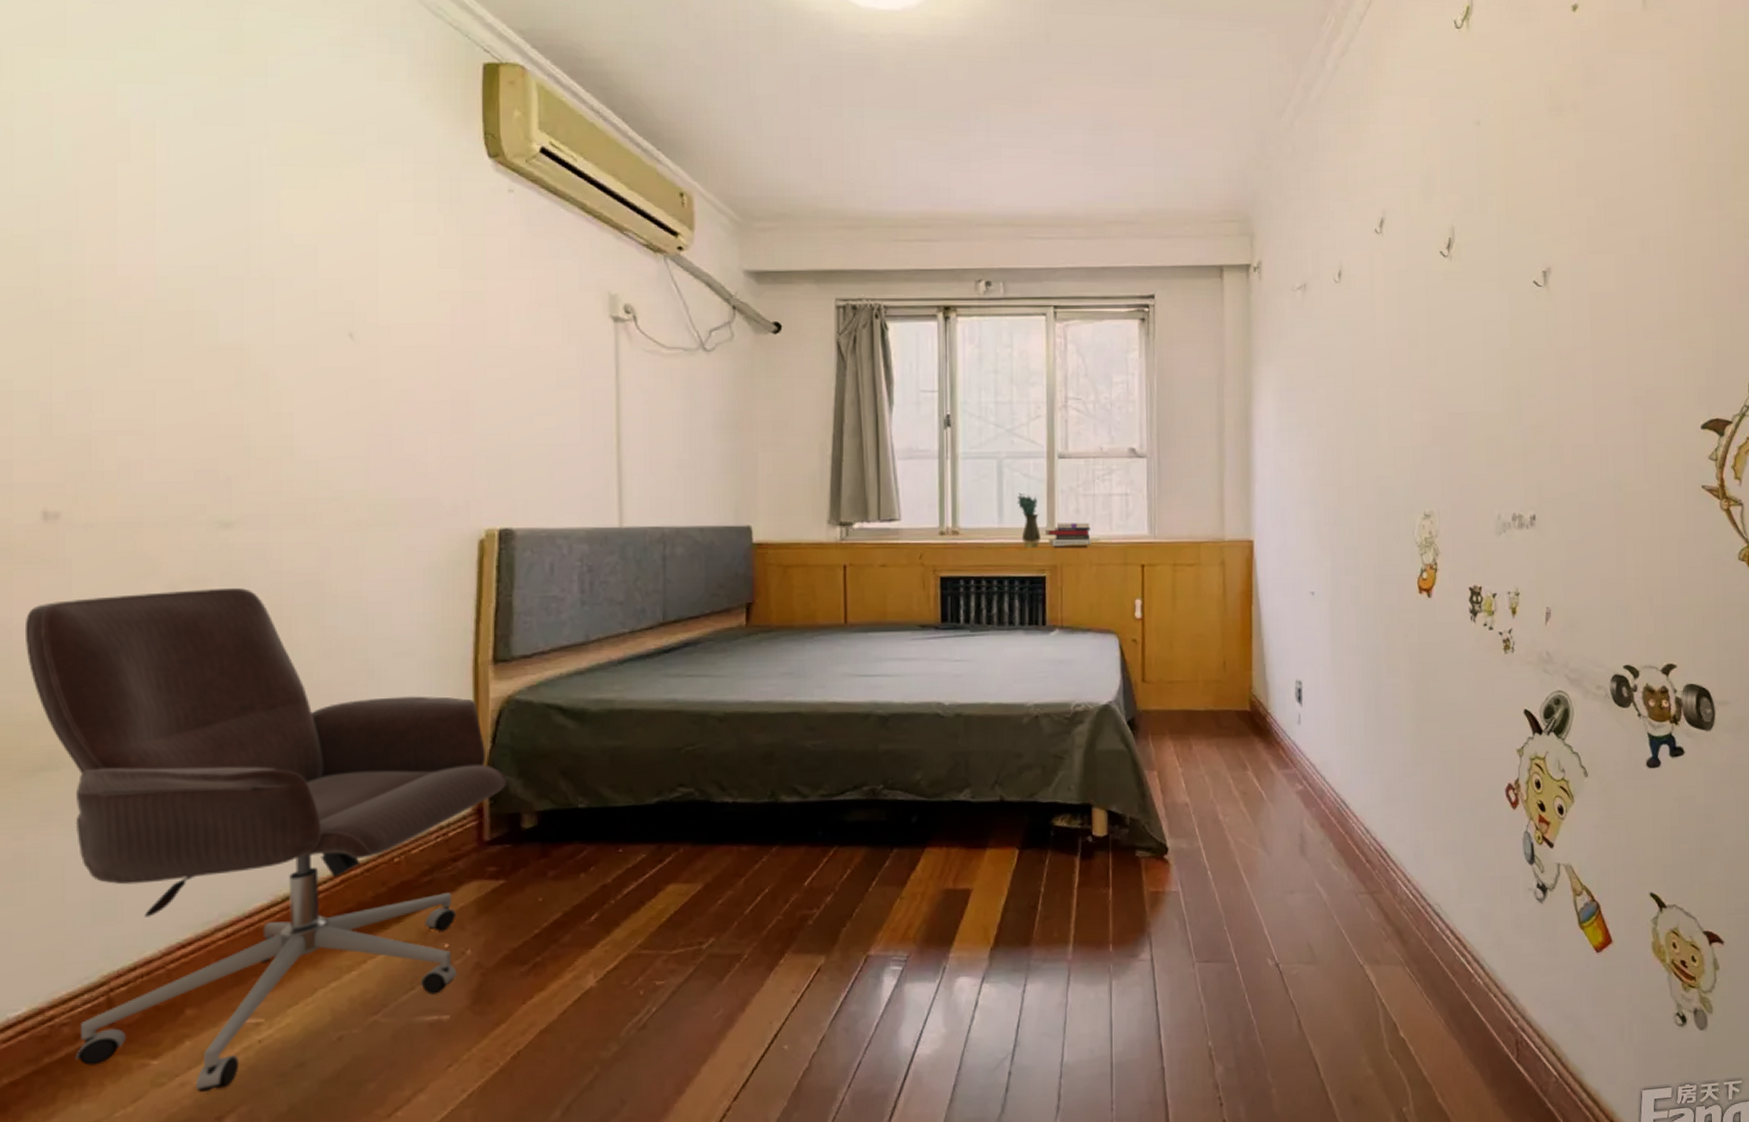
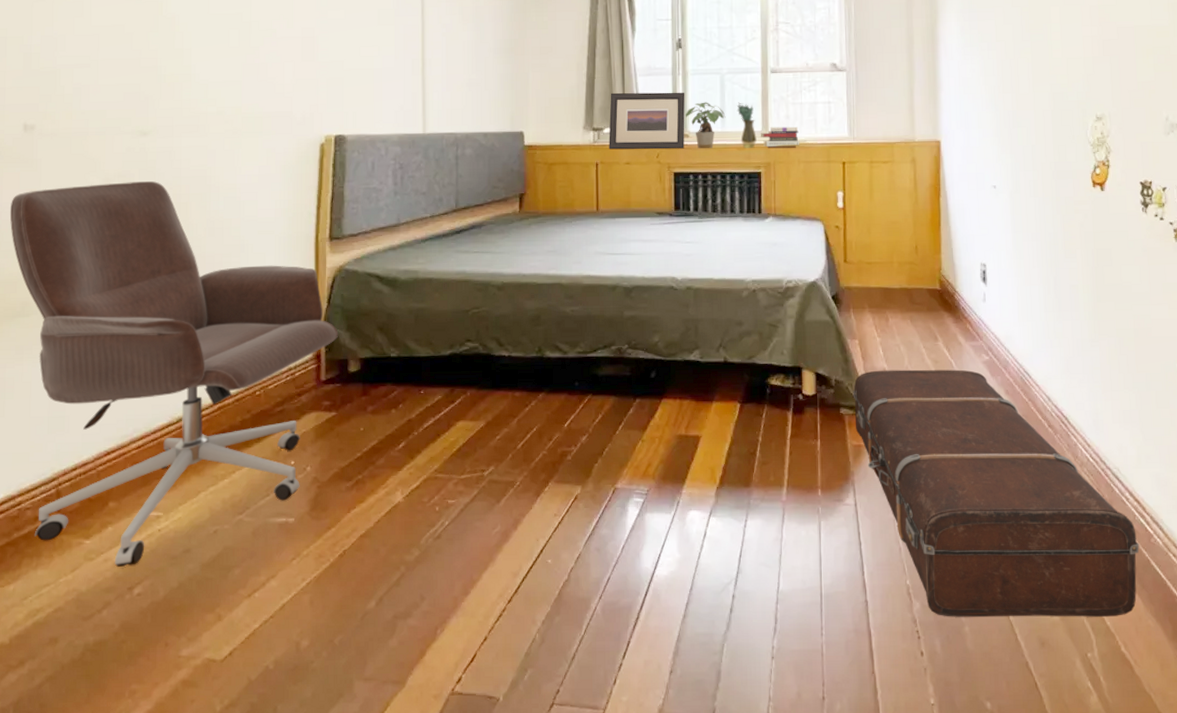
picture frame: none [860,479,955,550] -> present [609,92,685,150]
potted plant: none [954,492,1004,548] -> present [685,102,726,148]
suitcase: none [1150,801,1459,1080] -> present [852,369,1140,617]

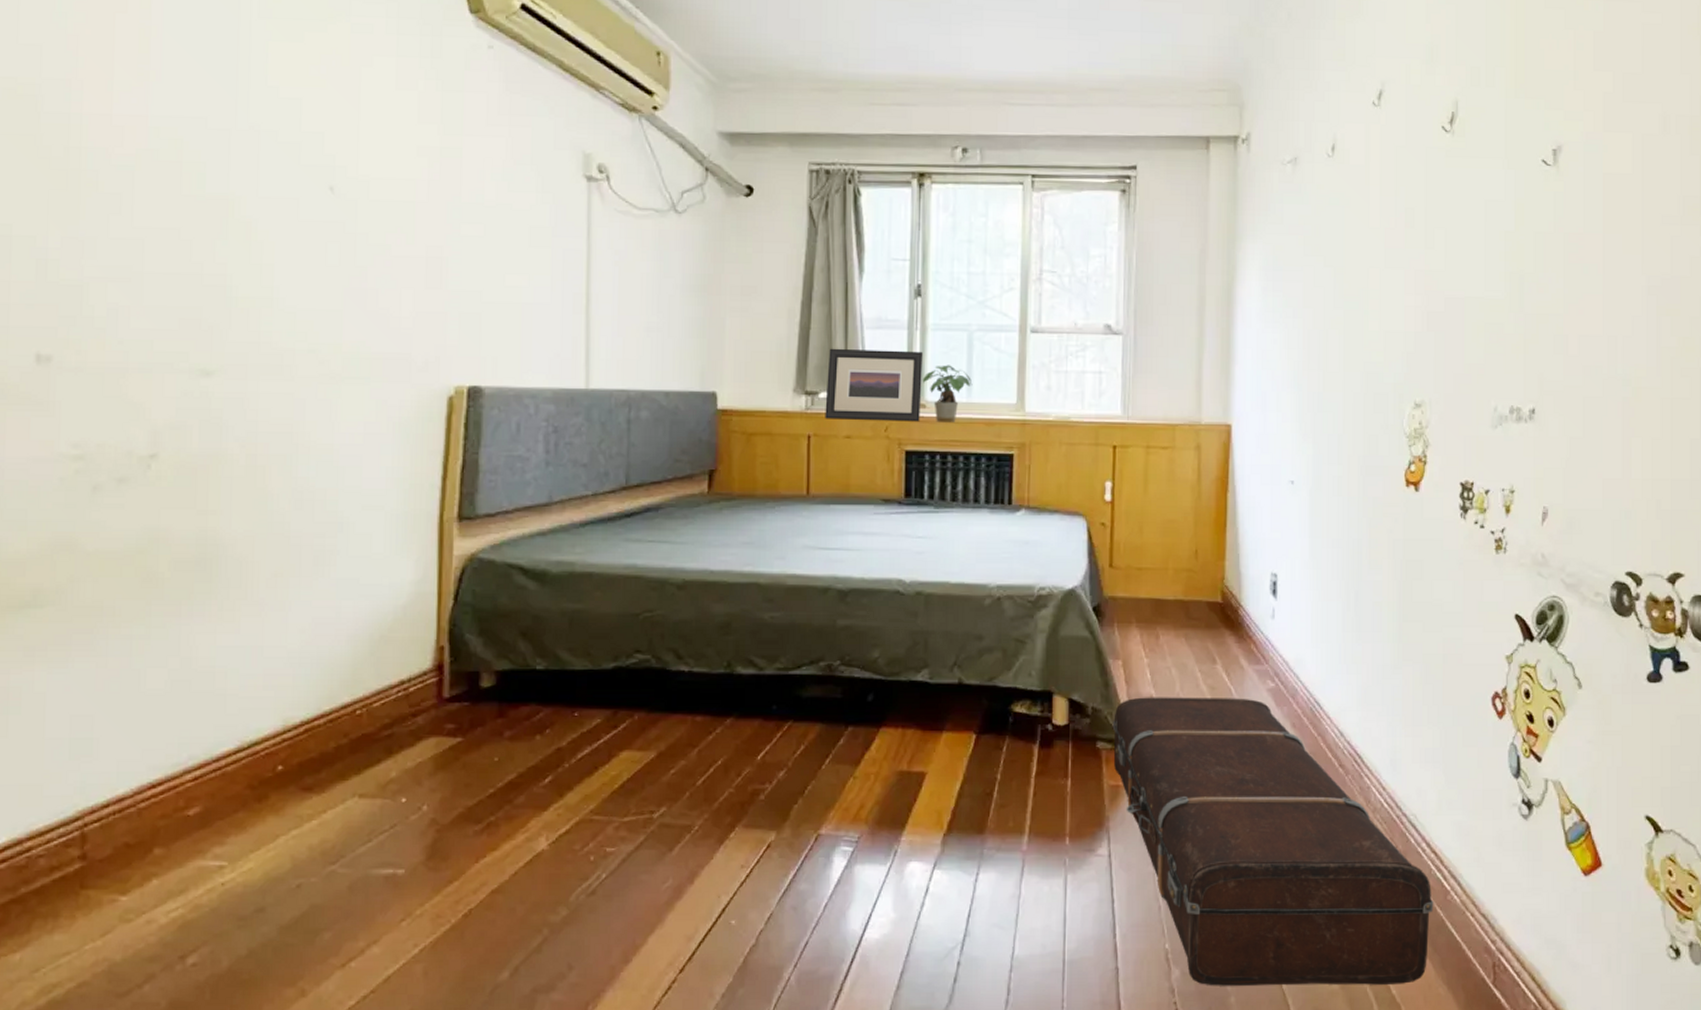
office chair: present [9,181,339,568] -> none [15,436,468,932]
vase: present [736,102,757,148] -> none [986,367,1010,424]
books: present [761,126,800,149] -> none [1015,399,1063,426]

